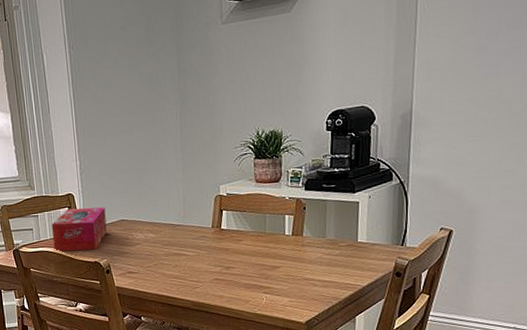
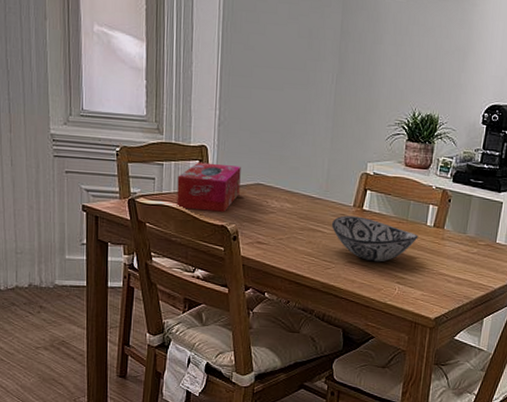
decorative bowl: none [193,236,279,276] -> present [331,215,418,262]

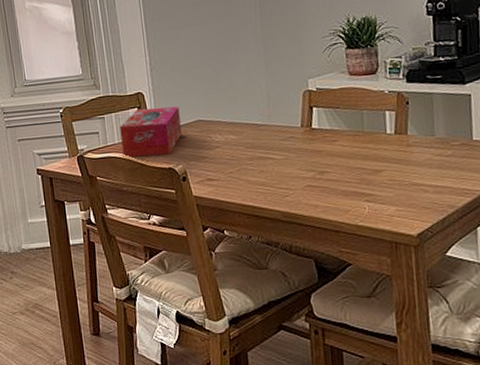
decorative bowl: present [331,215,418,262] -> none [281,136,380,182]

